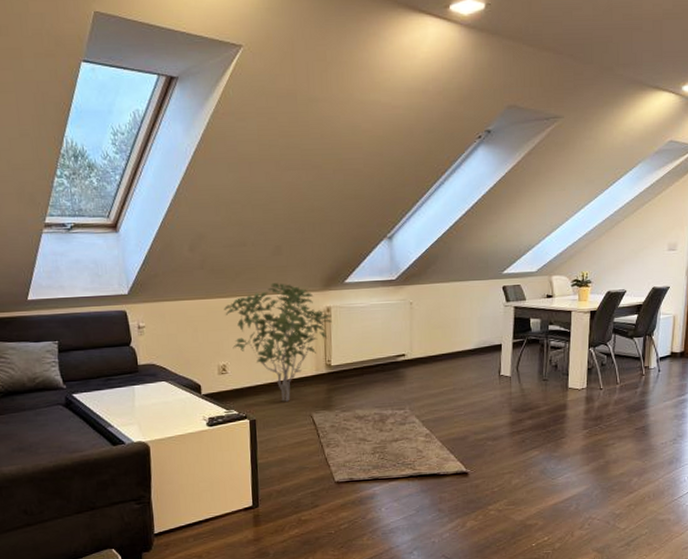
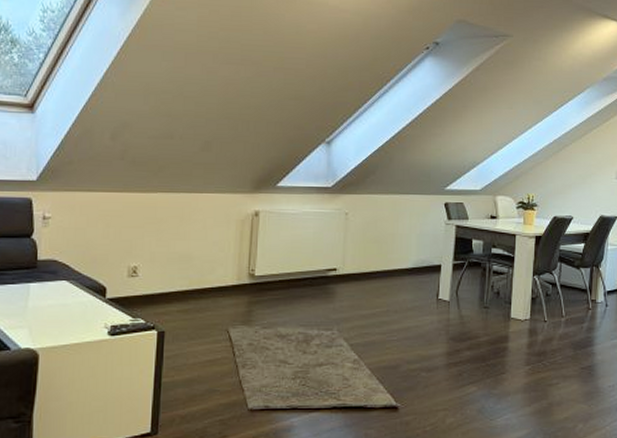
shrub: present [223,283,332,402] -> none [141,181,260,313]

